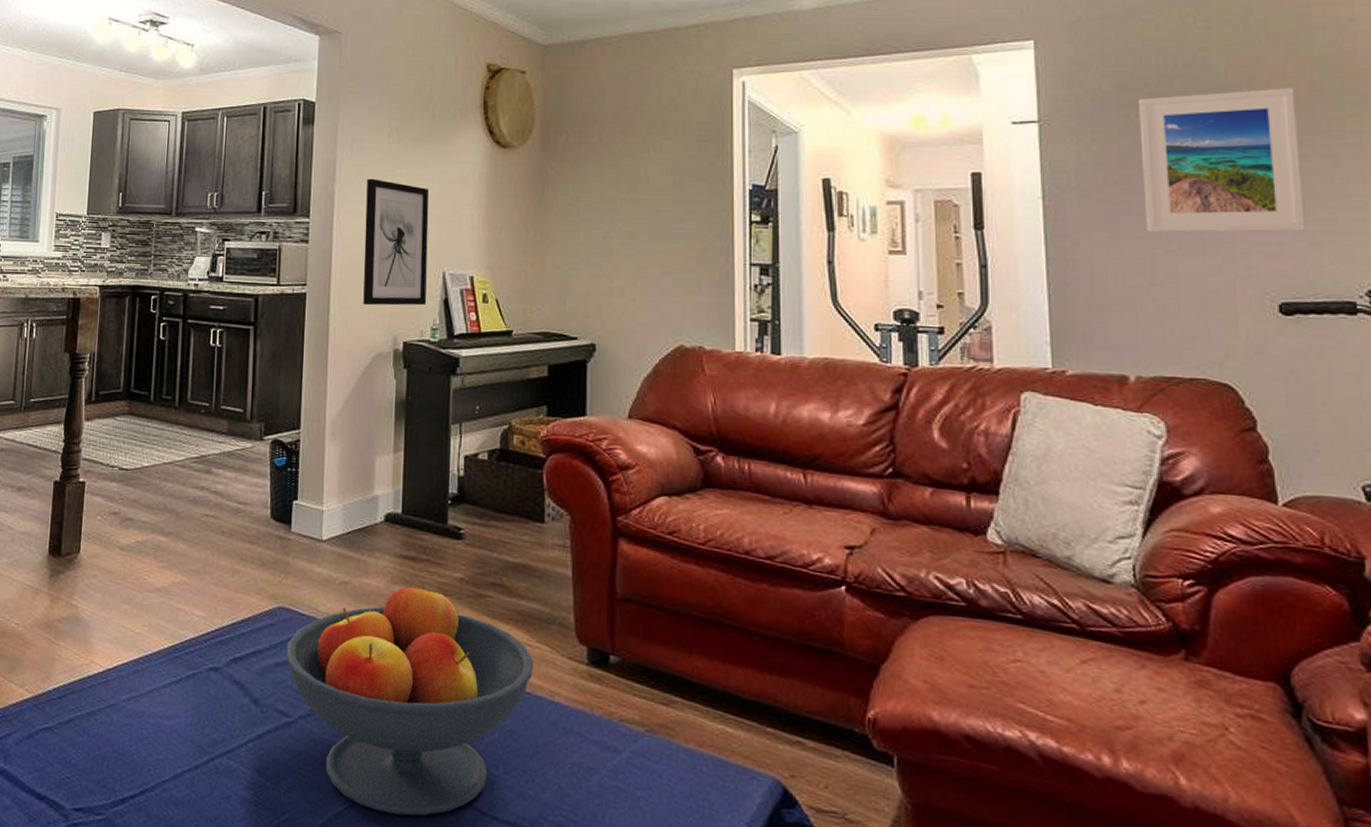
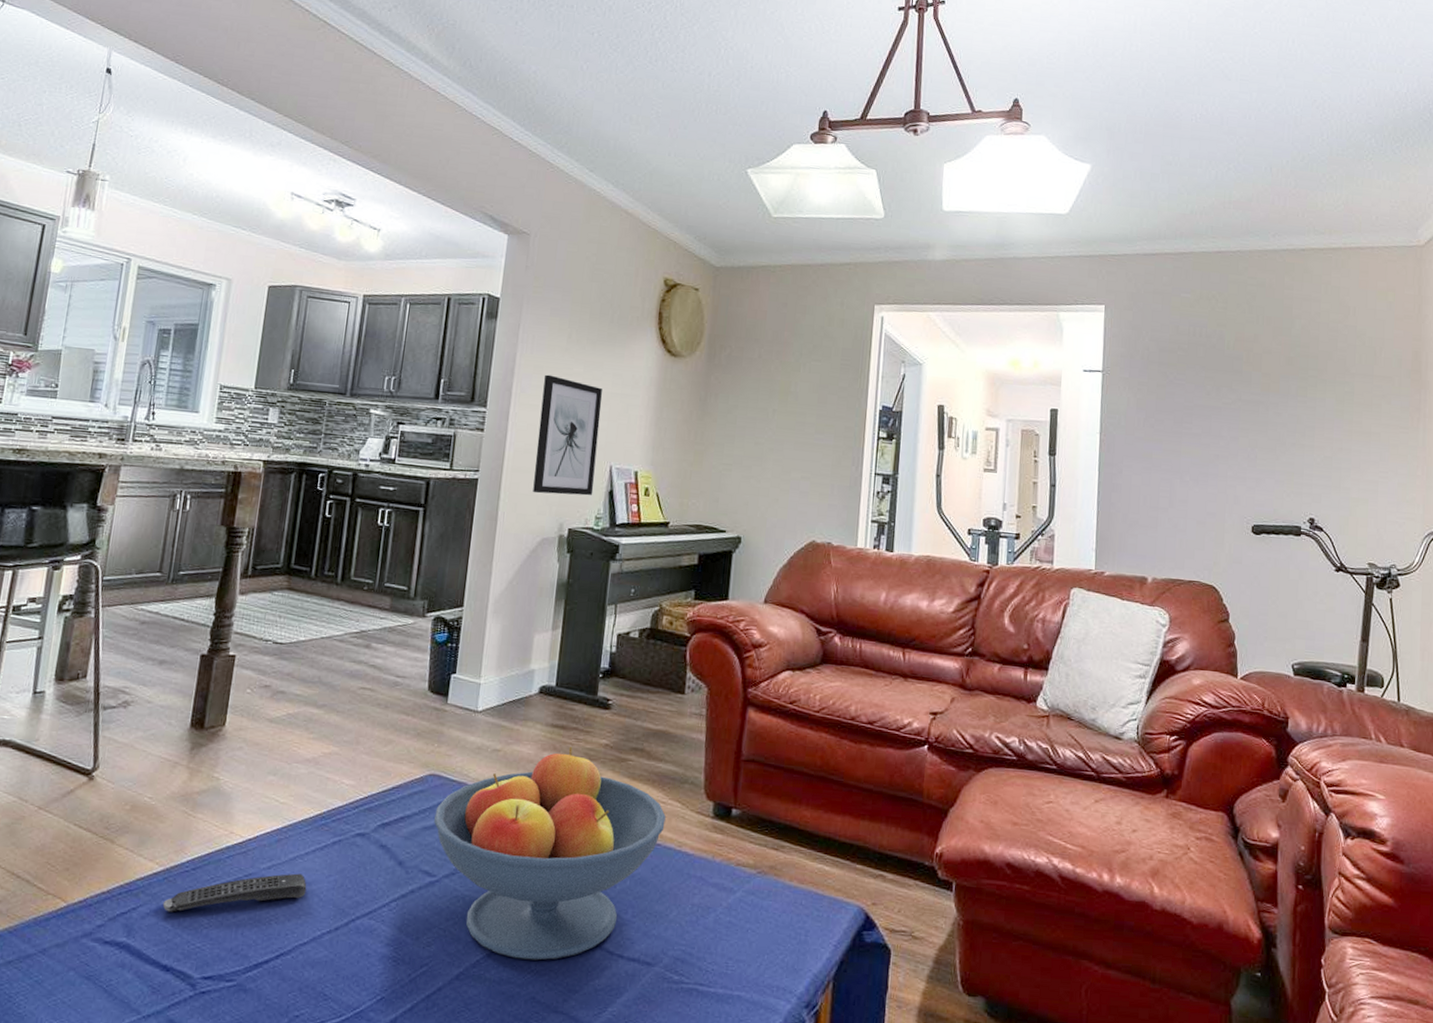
remote control: none [34,706,166,741] -> present [162,873,307,912]
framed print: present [1139,88,1306,233] -> none [1170,359,1277,471]

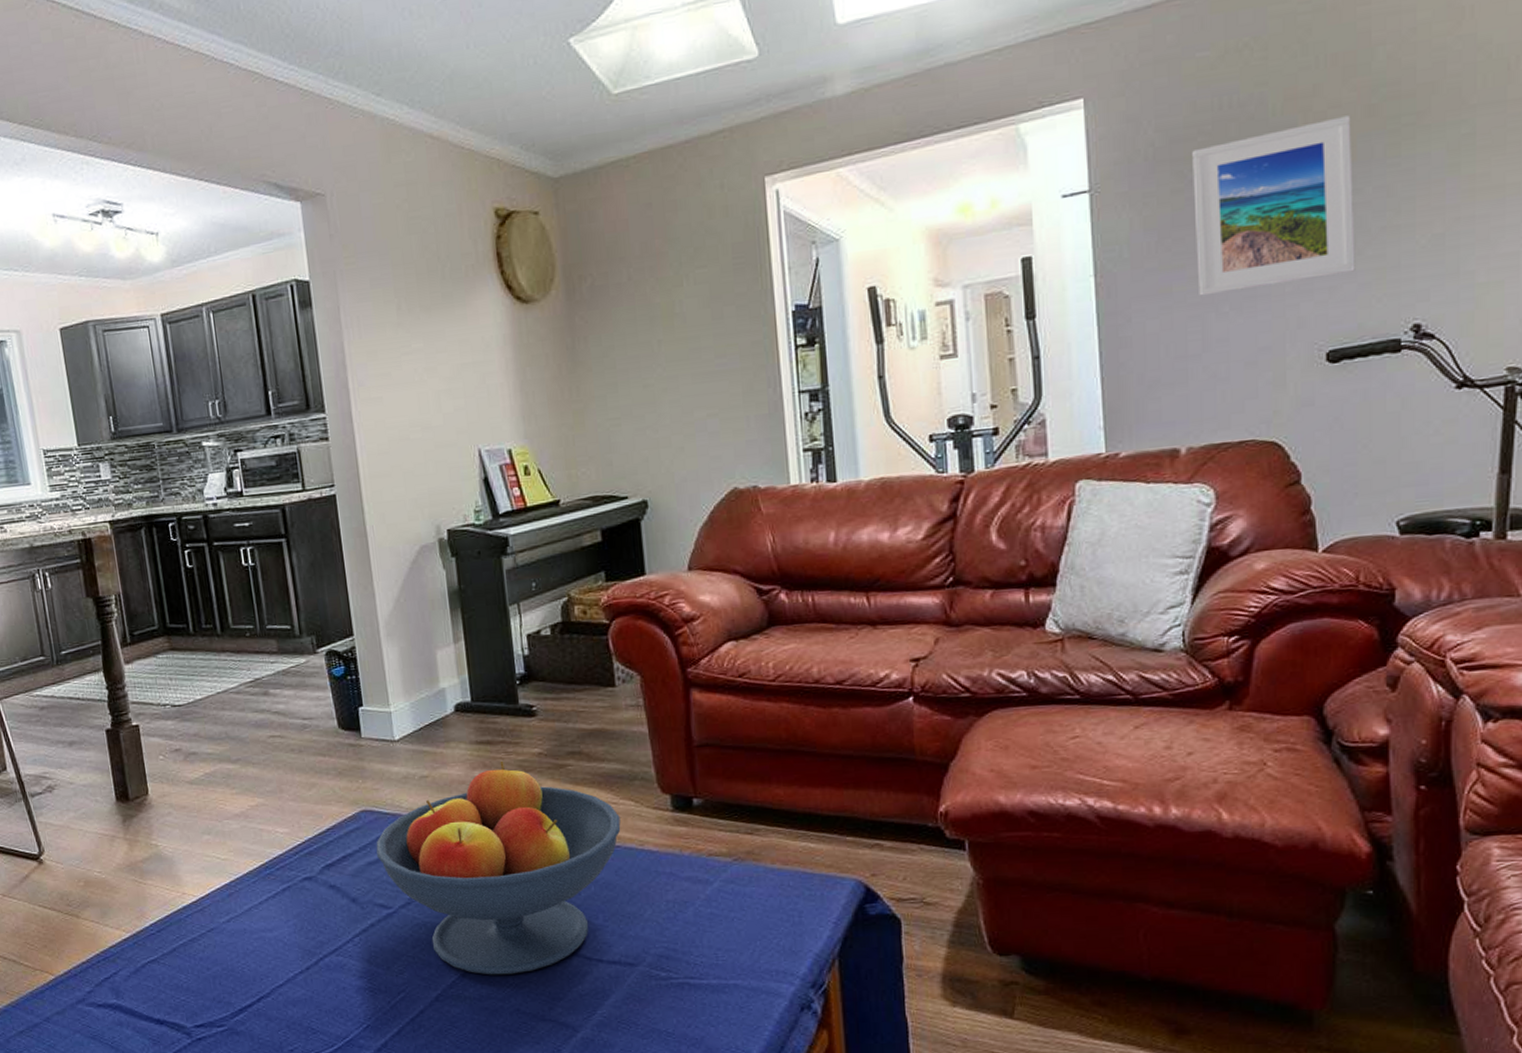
remote control: present [162,873,307,912] -> none [139,922,270,972]
wall art: present [533,374,602,496] -> none [381,358,466,498]
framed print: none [1170,359,1277,471] -> present [1192,115,1356,296]

